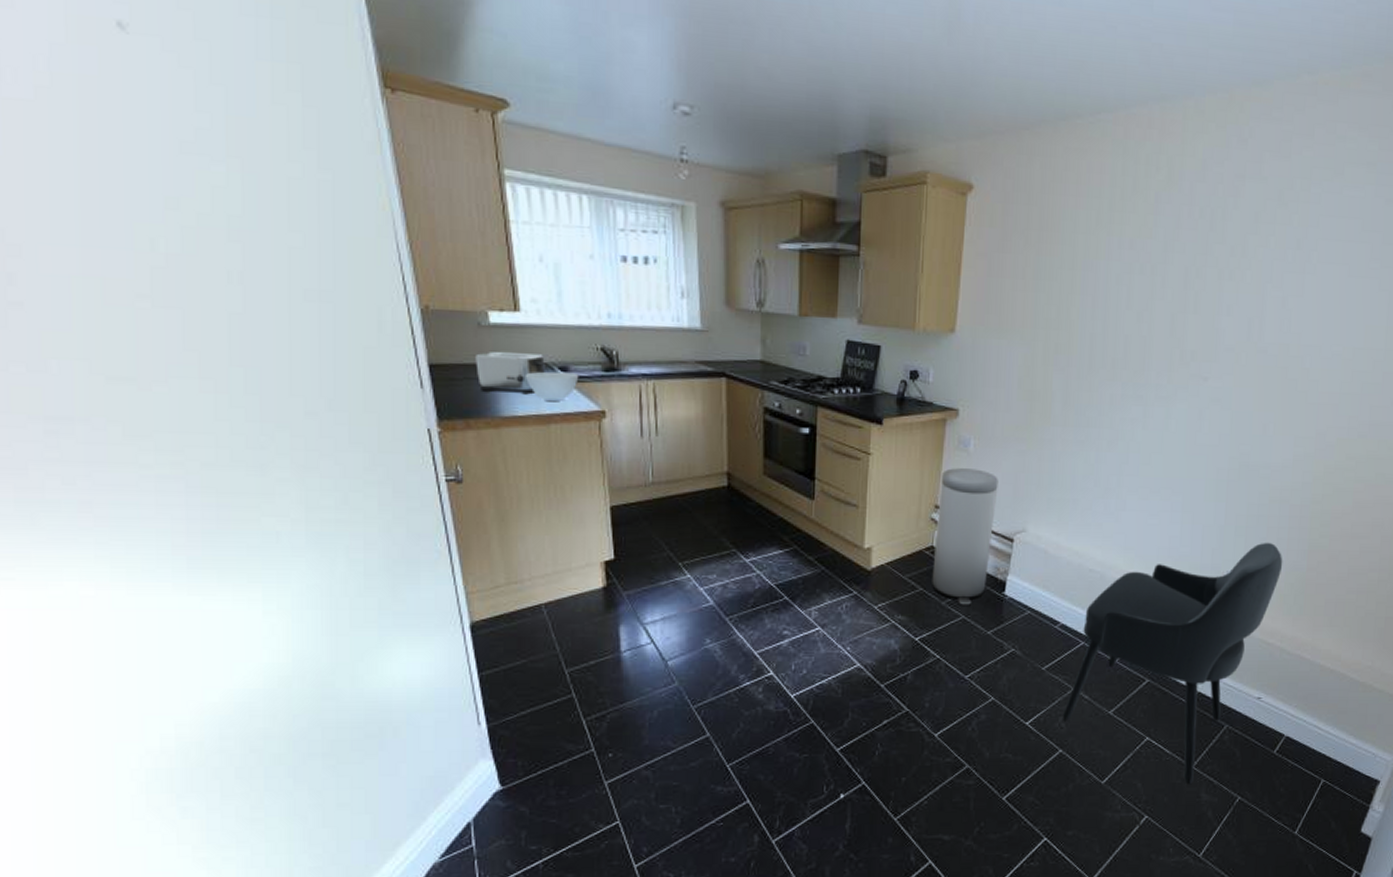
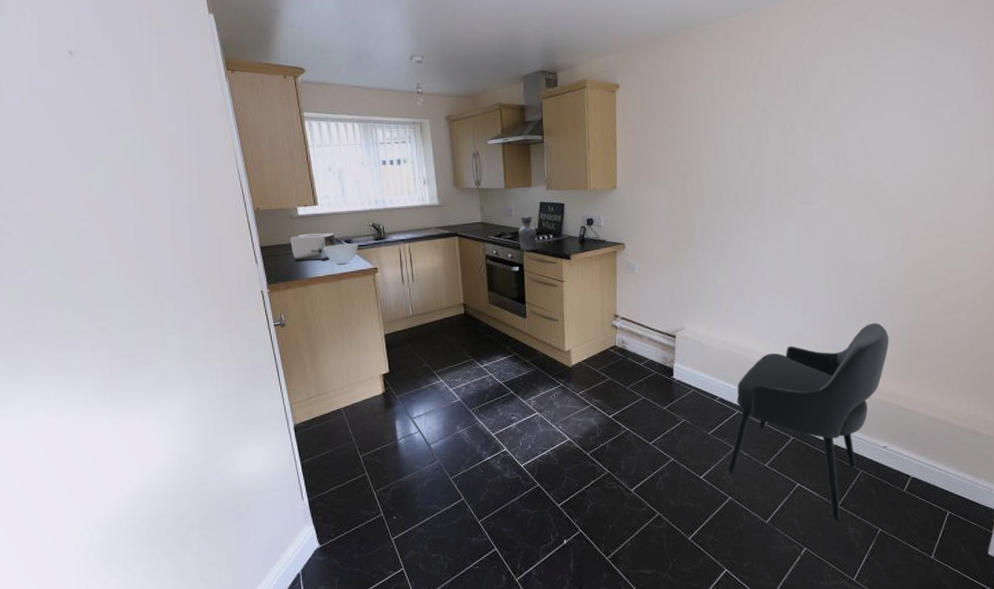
ceramic jug: none [812,357,839,409] -> present [518,215,537,252]
pedal bin: present [932,468,998,605] -> none [616,285,660,389]

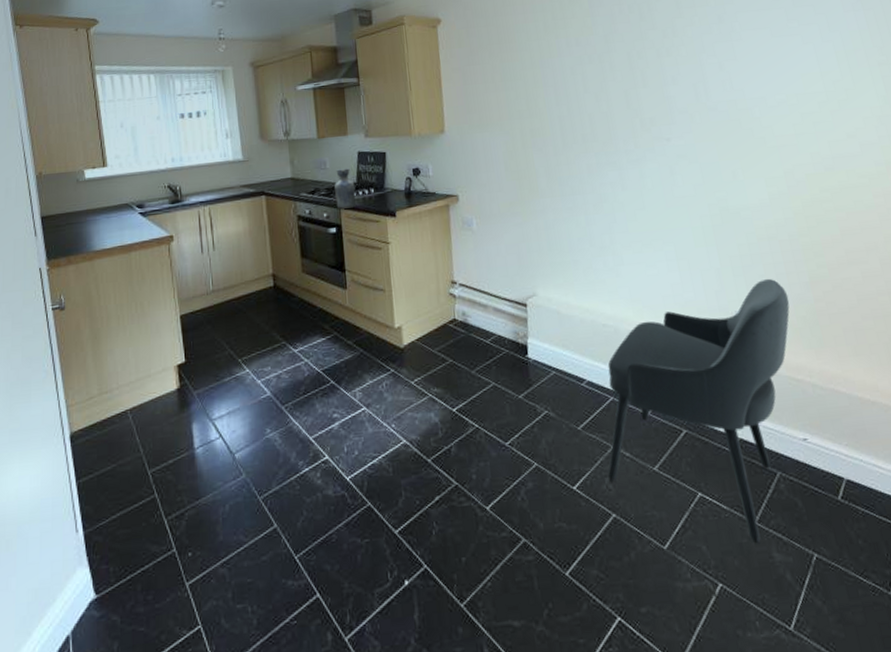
toaster: present [290,233,336,262] -> none [75,197,126,233]
bowl: present [322,243,359,265] -> none [111,208,152,234]

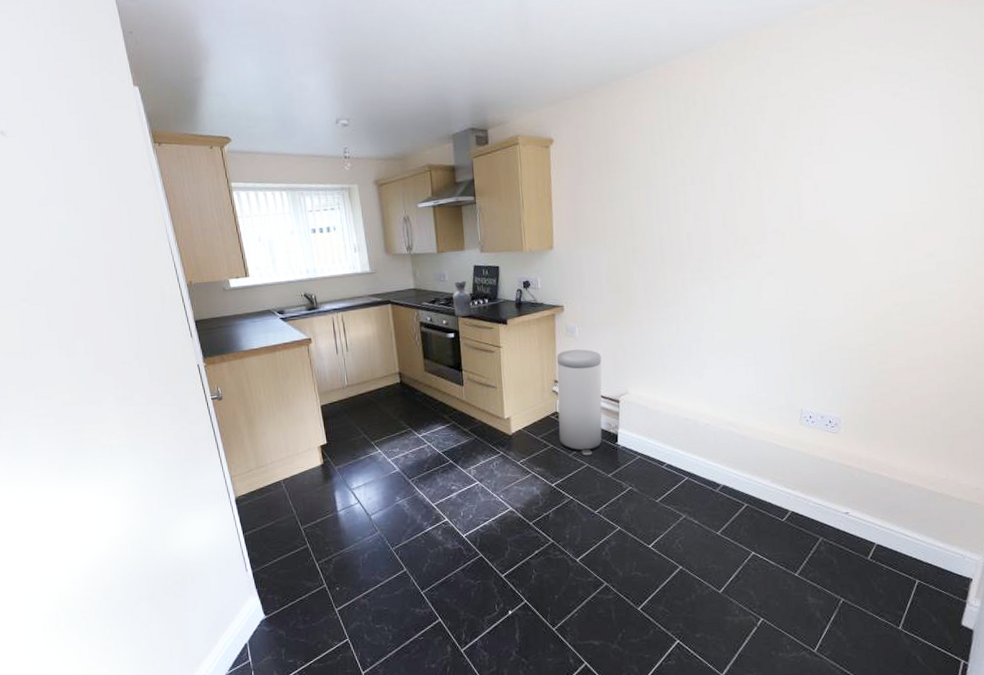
pedal bin: none [452,244,510,373] -> present [556,349,602,456]
dining chair: present [607,278,790,543] -> none [678,381,850,589]

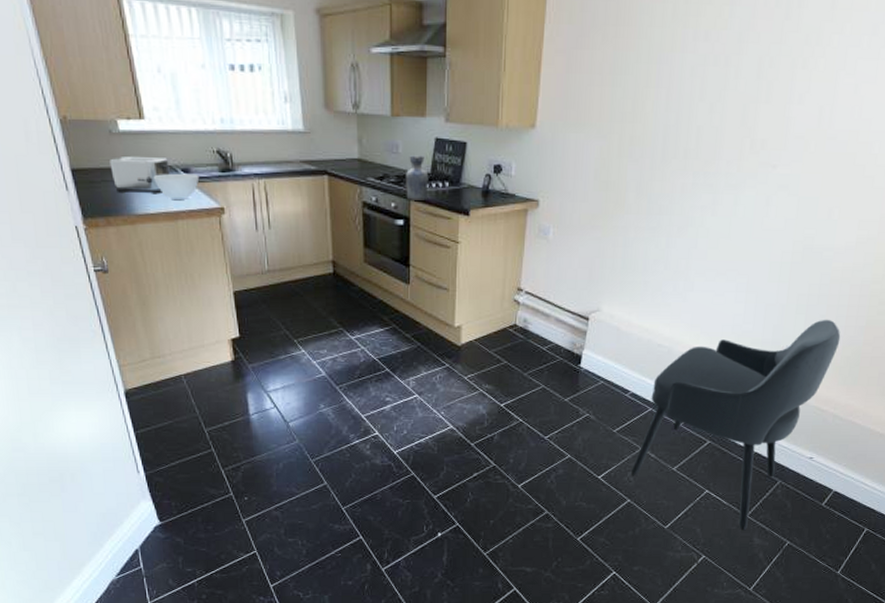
toaster: none [223,304,269,335] -> present [110,155,170,194]
bowl: none [256,314,292,337] -> present [152,173,200,201]
pedal bin: present [556,349,602,456] -> none [515,254,575,376]
dining chair: none [678,381,850,589] -> present [631,319,841,530]

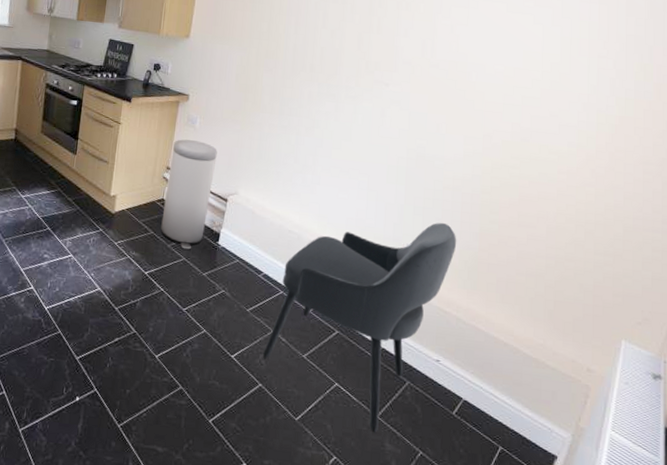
ceramic jug: present [405,154,429,202] -> none [81,50,101,88]
pedal bin: none [515,254,575,376] -> present [161,139,217,250]

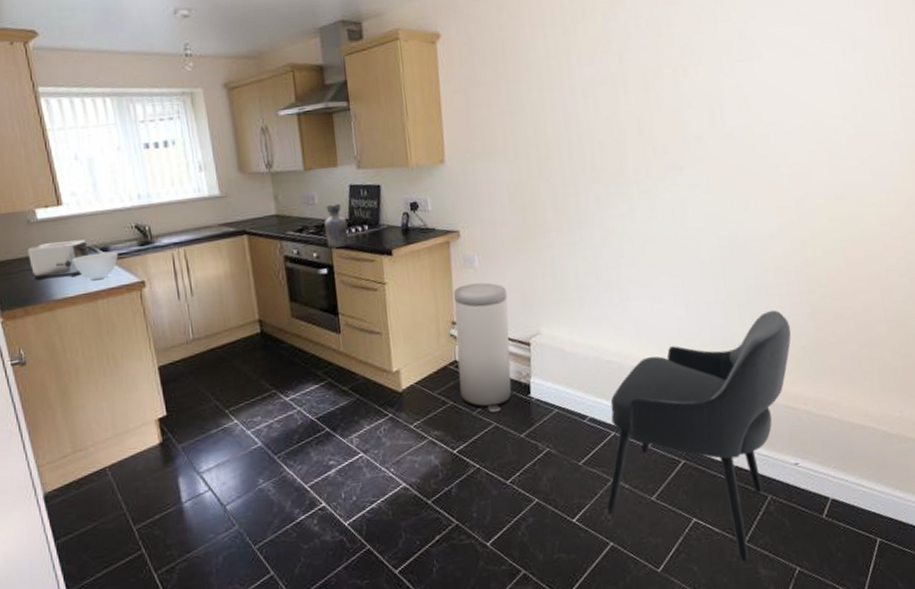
ceramic jug: none [81,50,101,88] -> present [323,202,349,249]

